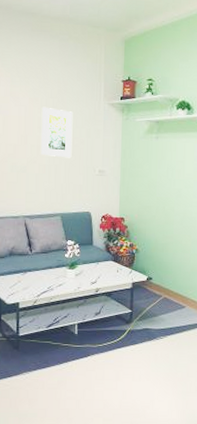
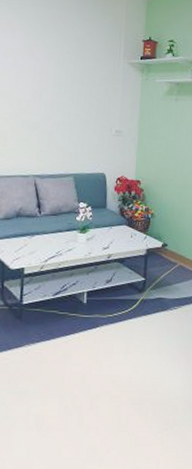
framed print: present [41,106,73,158] -> none [55,62,91,117]

